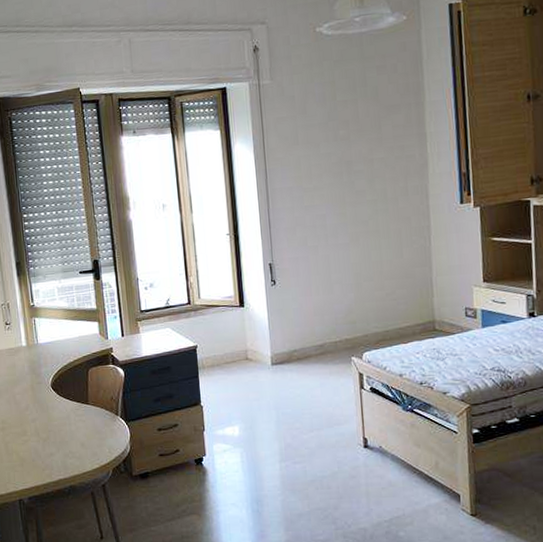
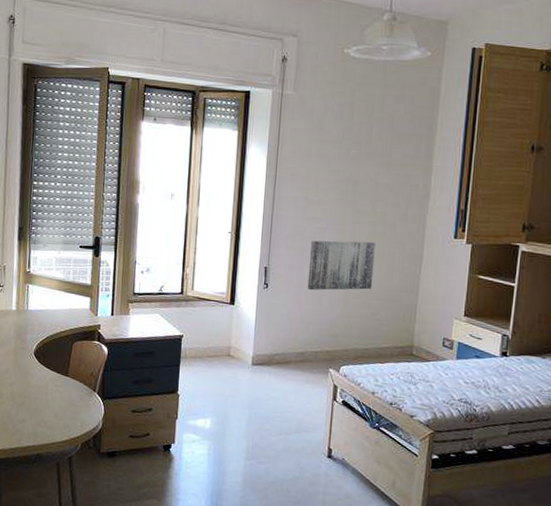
wall art: none [313,221,383,281] -> present [307,240,375,291]

